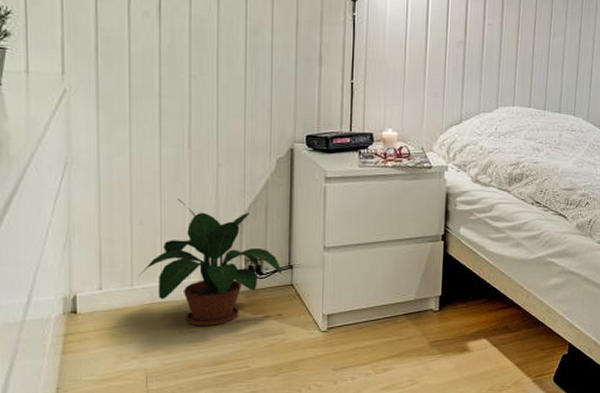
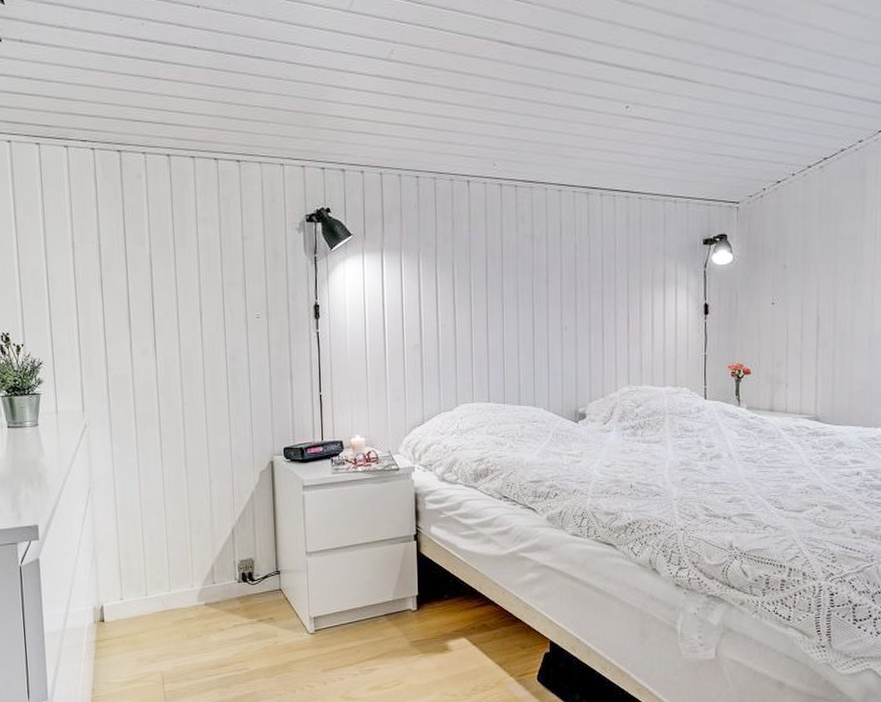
potted plant: present [139,199,283,326] -> none [151,514,271,631]

